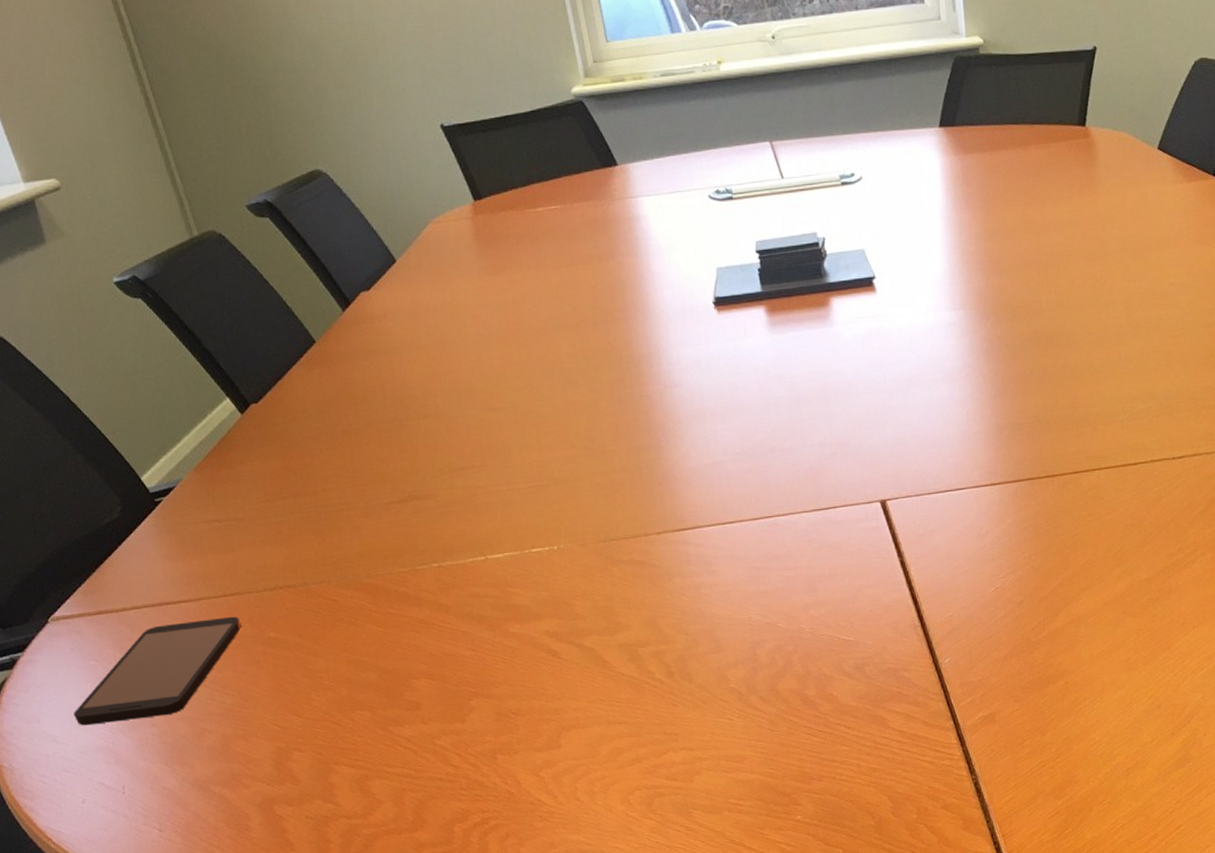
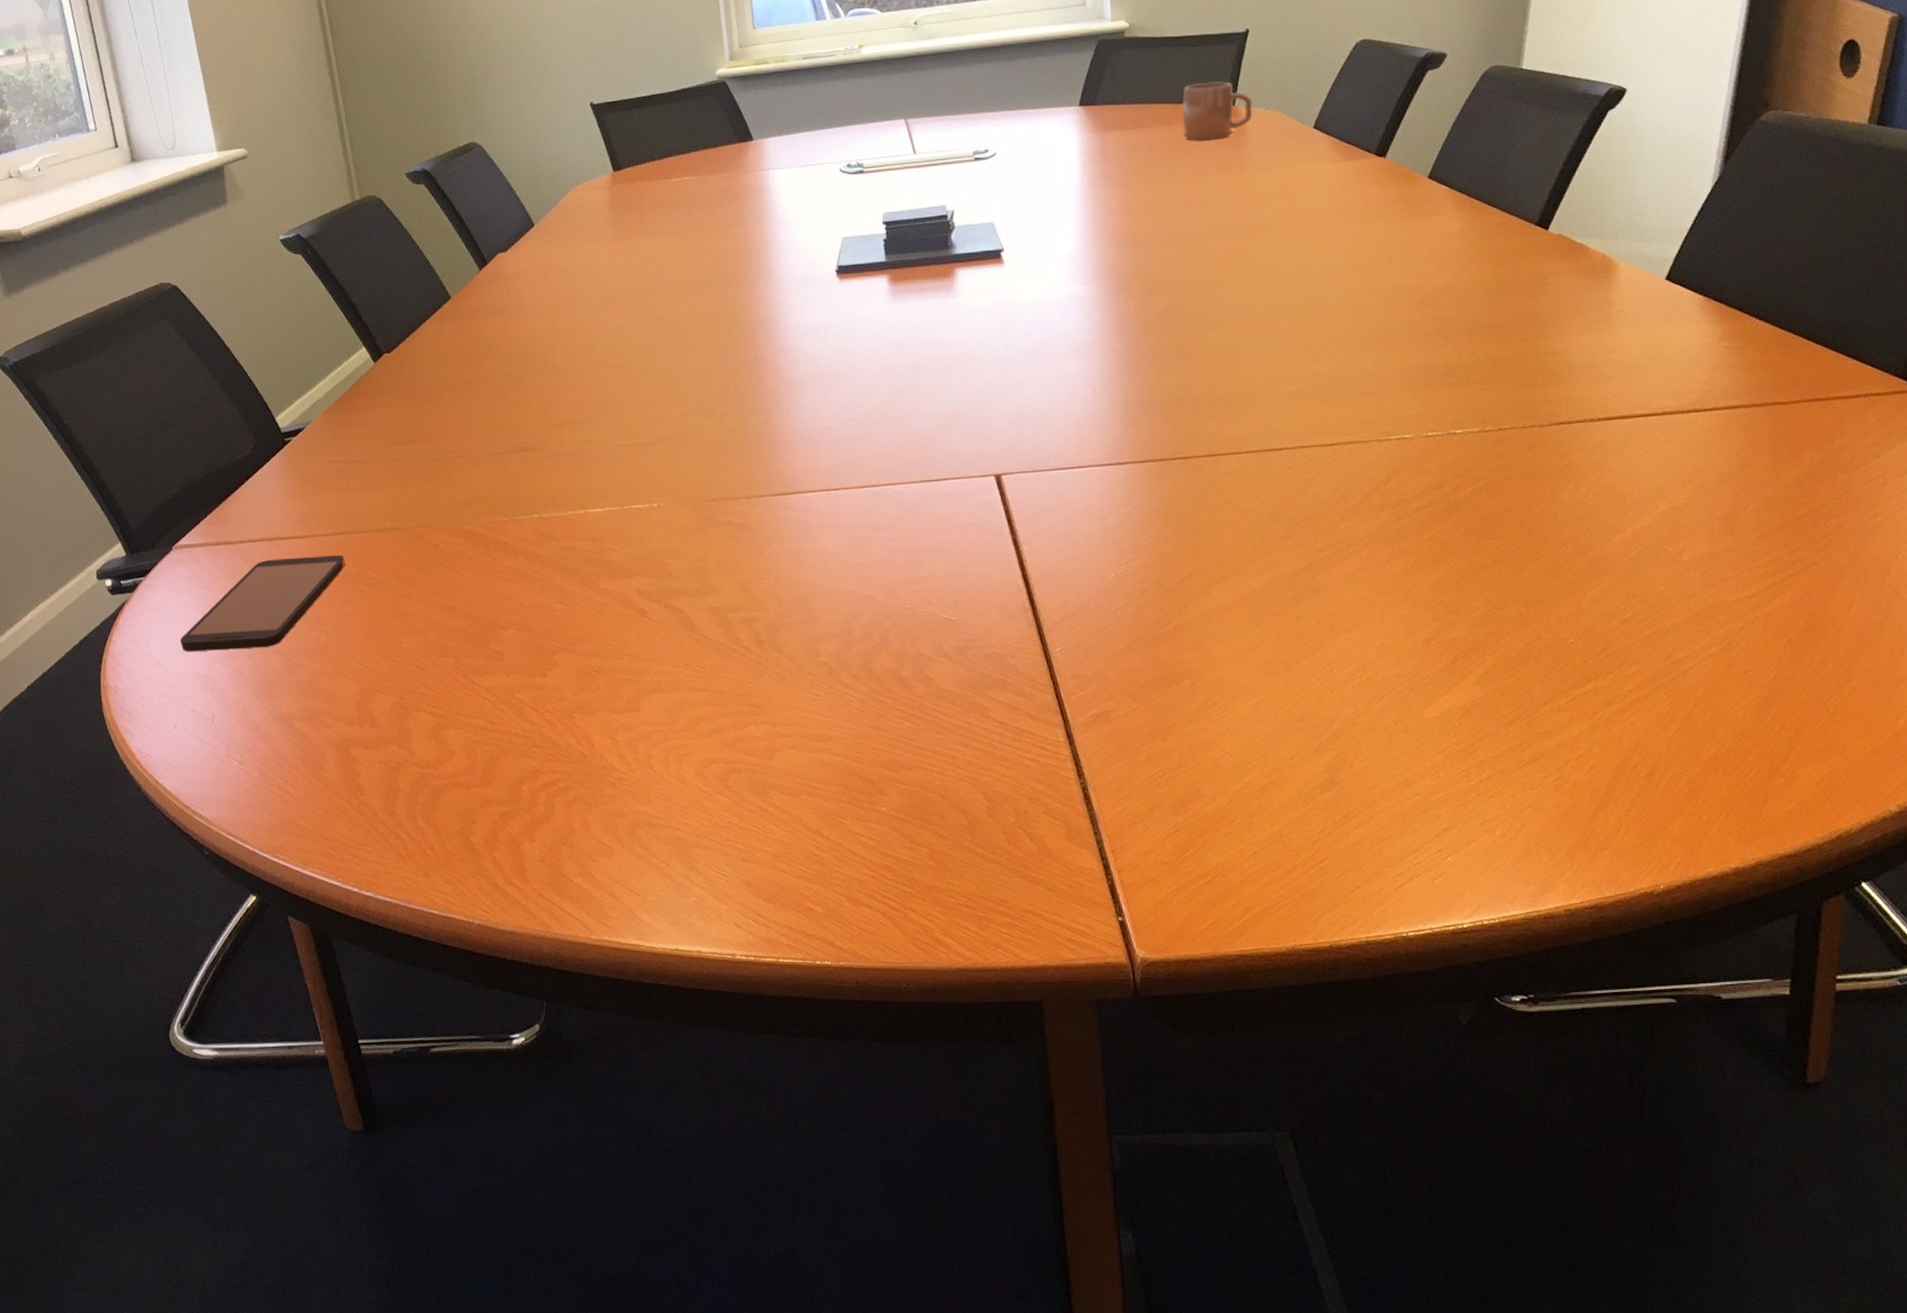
mug: none [1037,101,1102,162] -> present [1182,81,1253,141]

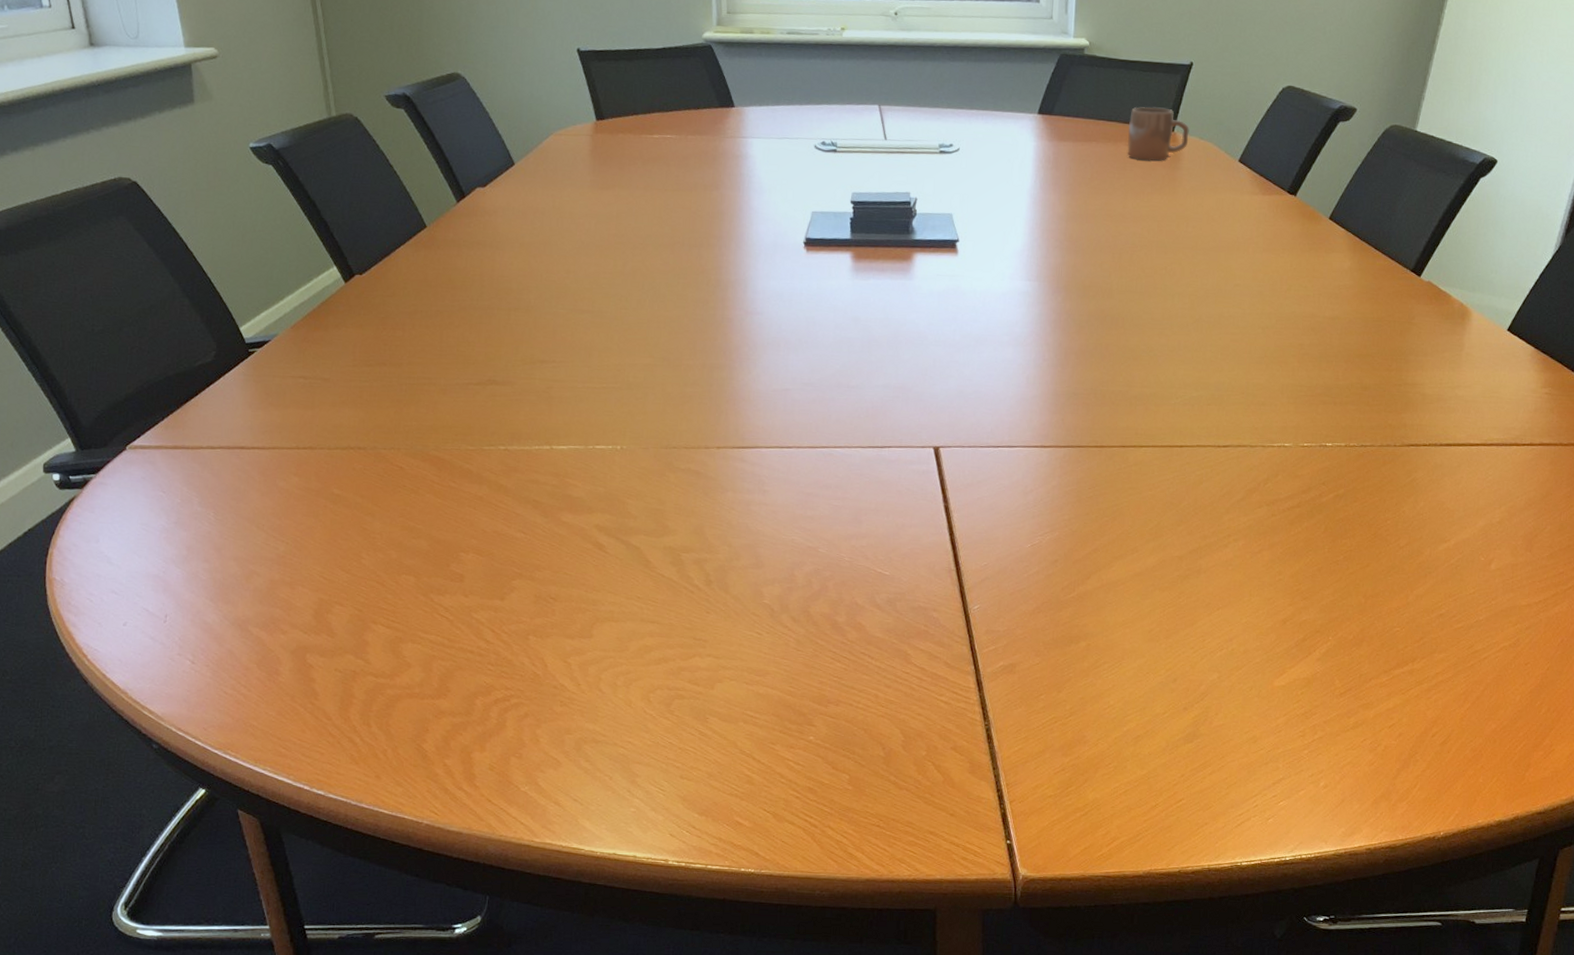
phone: present [180,554,346,652] -> none [132,467,308,553]

